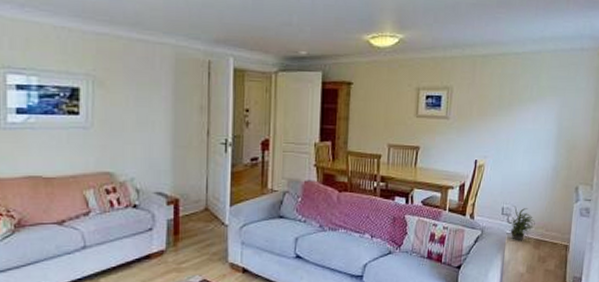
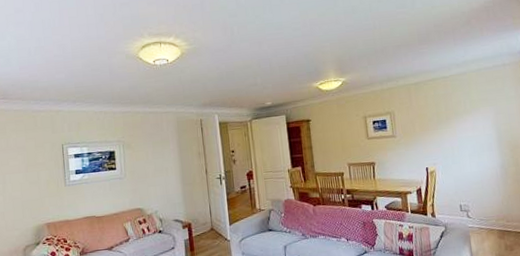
potted plant: present [509,206,535,240] -> none [469,202,495,233]

